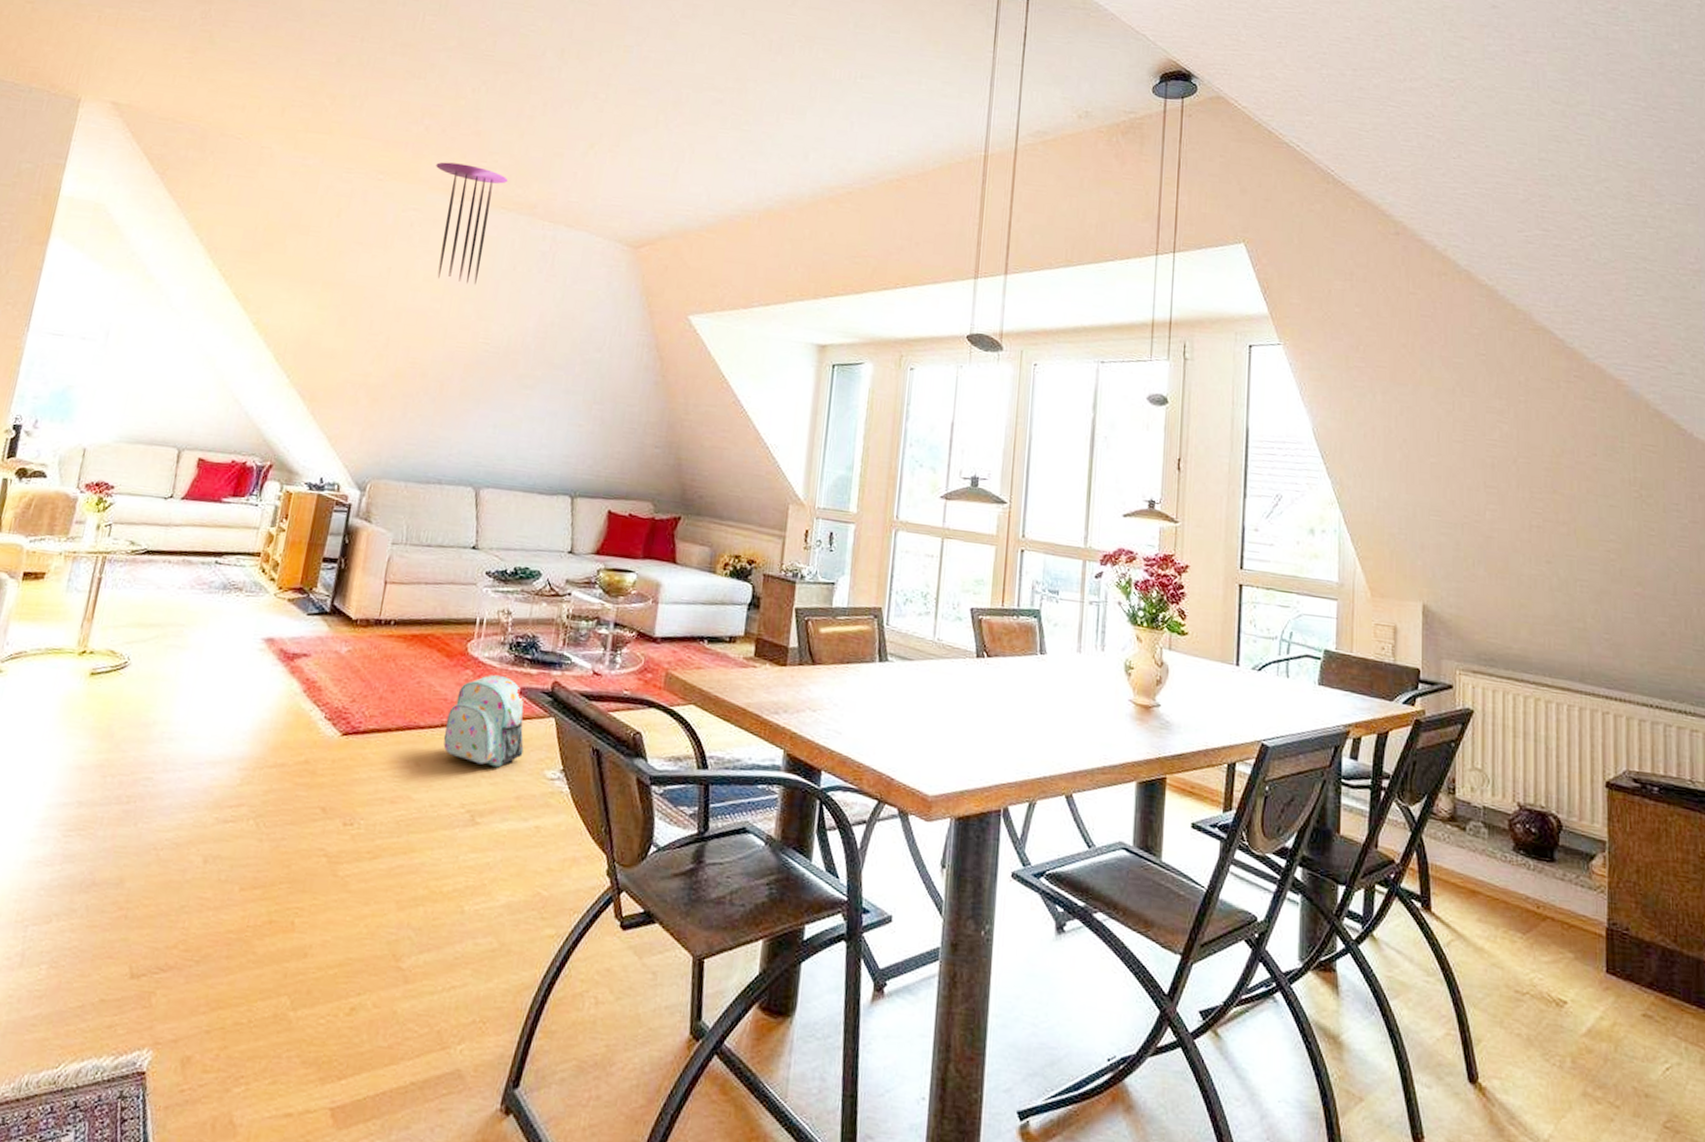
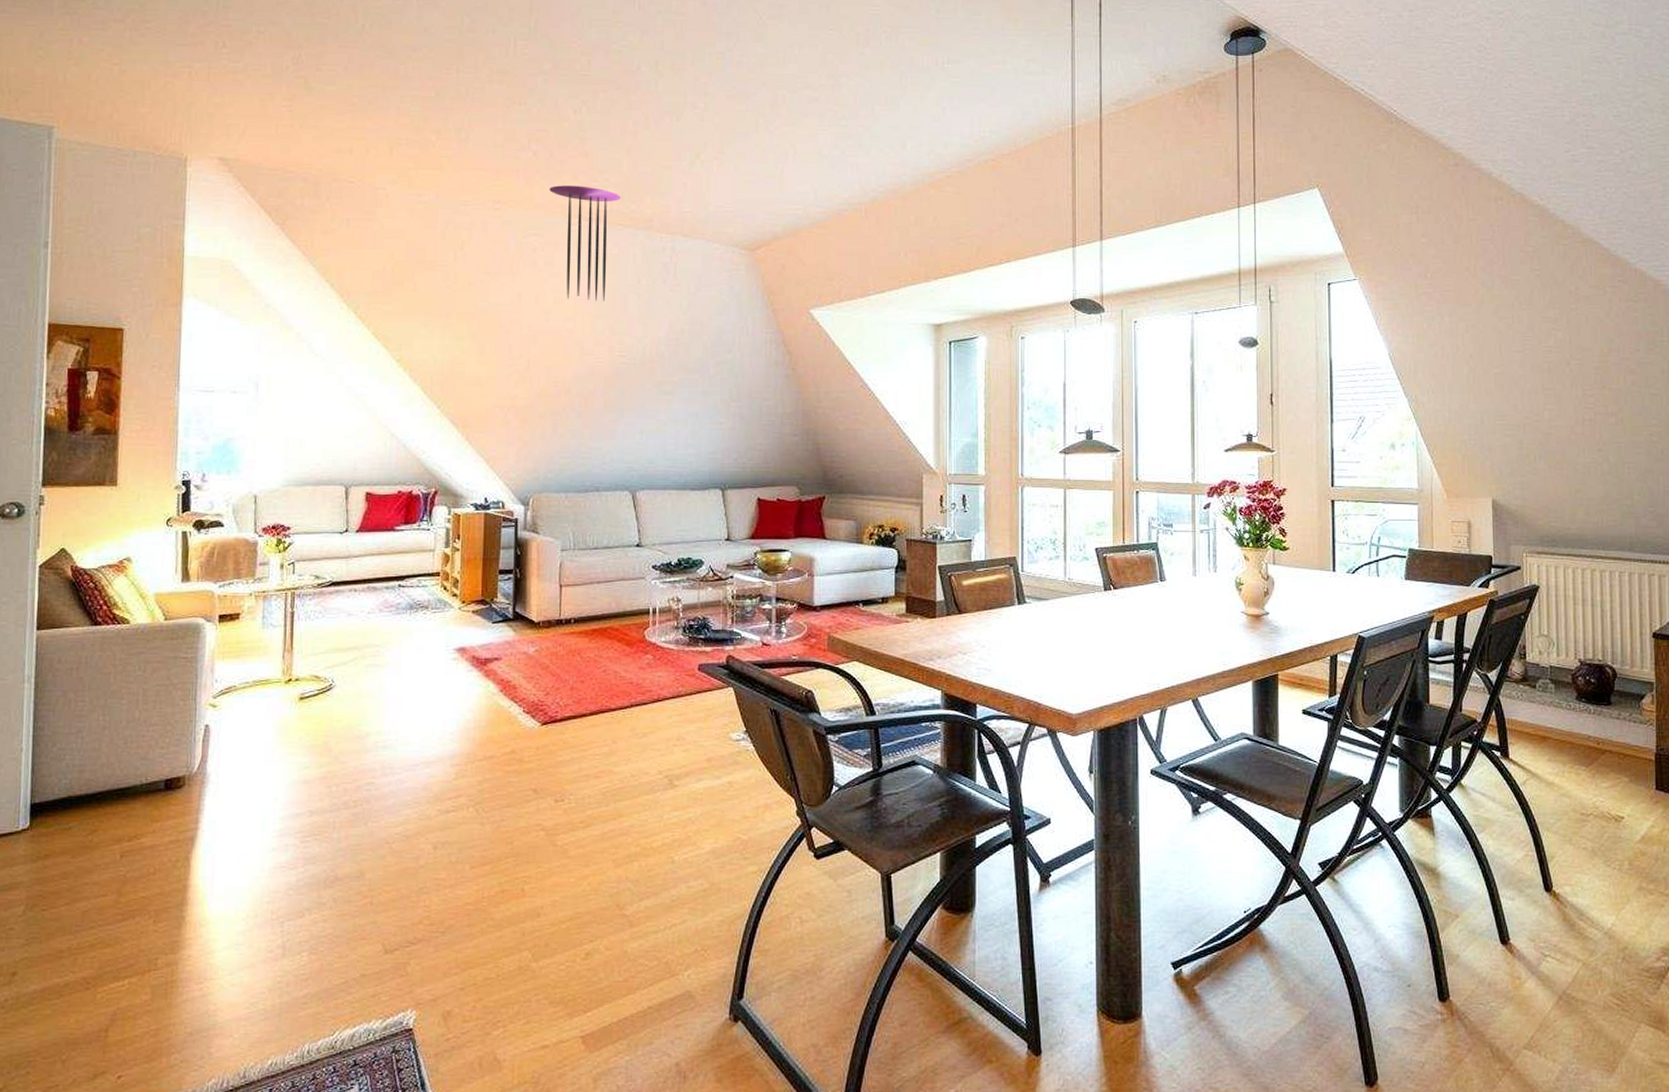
backpack: present [443,675,524,768] -> none [634,657,708,736]

